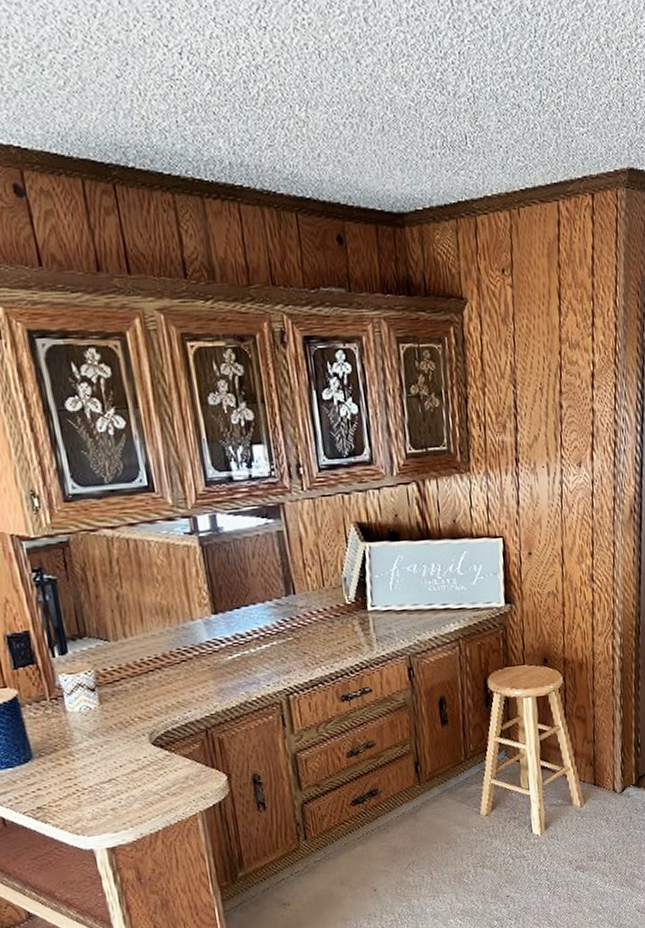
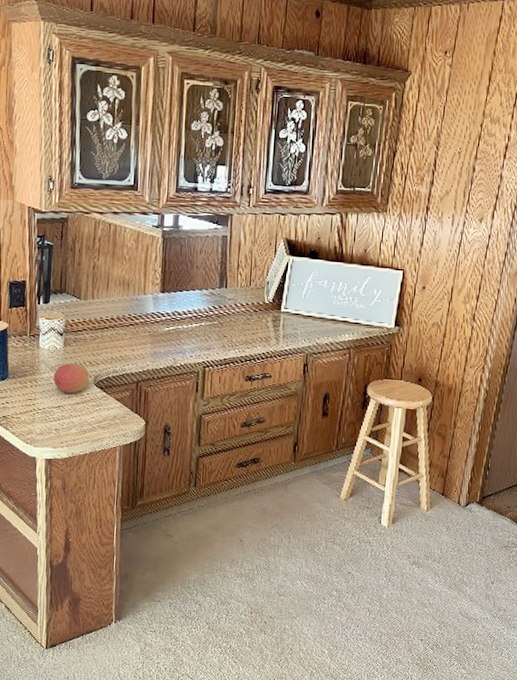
fruit: none [94,723,143,762] -> present [53,364,90,394]

